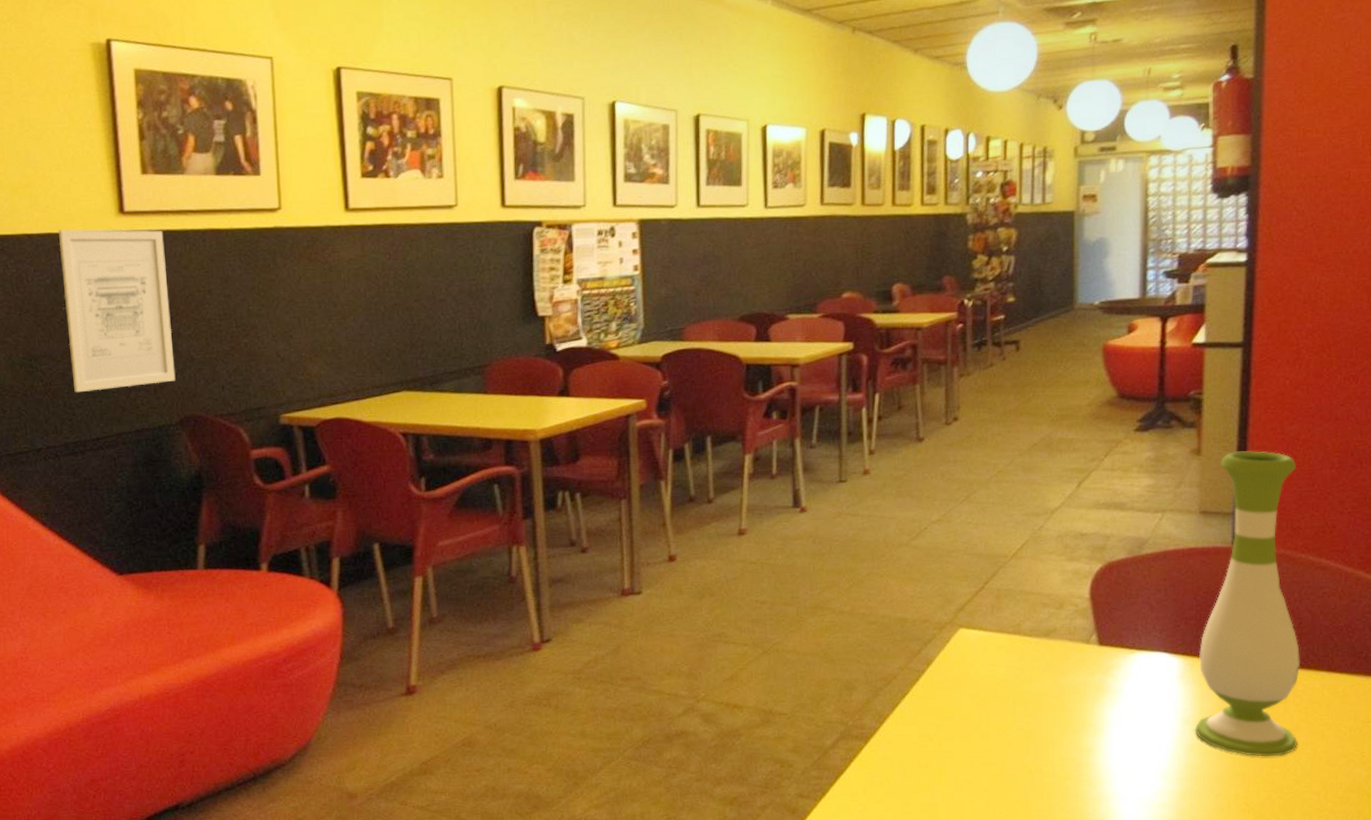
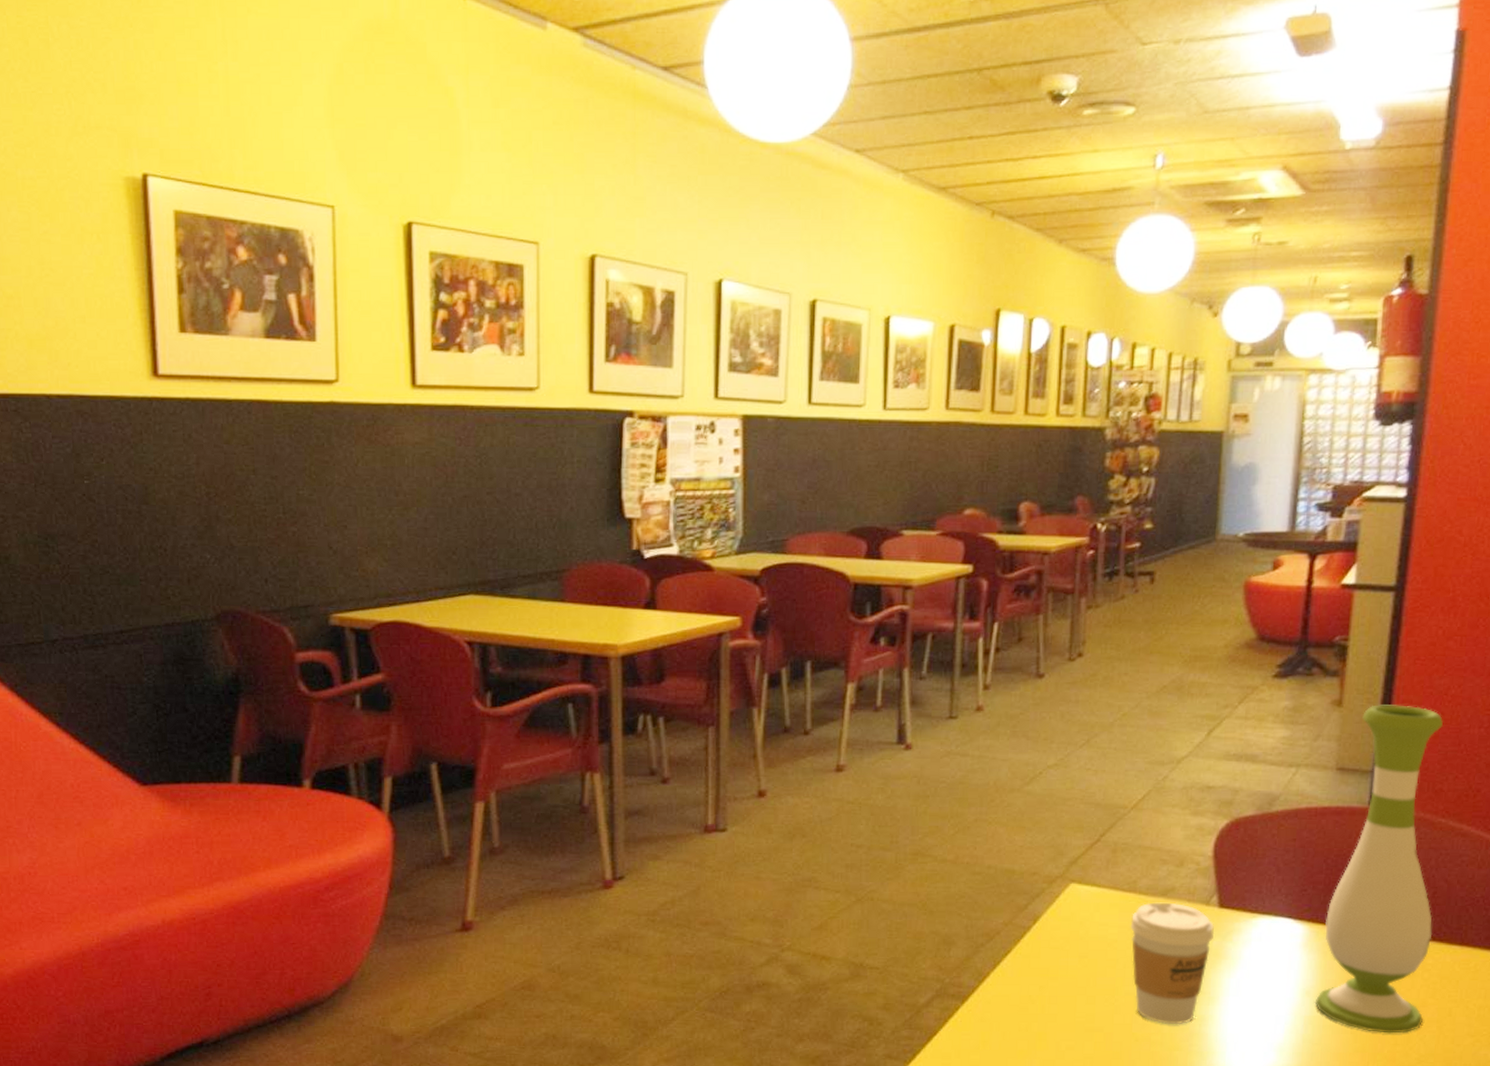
wall art: present [59,229,176,393] -> none [82,392,213,579]
coffee cup: none [1017,642,1095,757] -> present [1130,902,1214,1025]

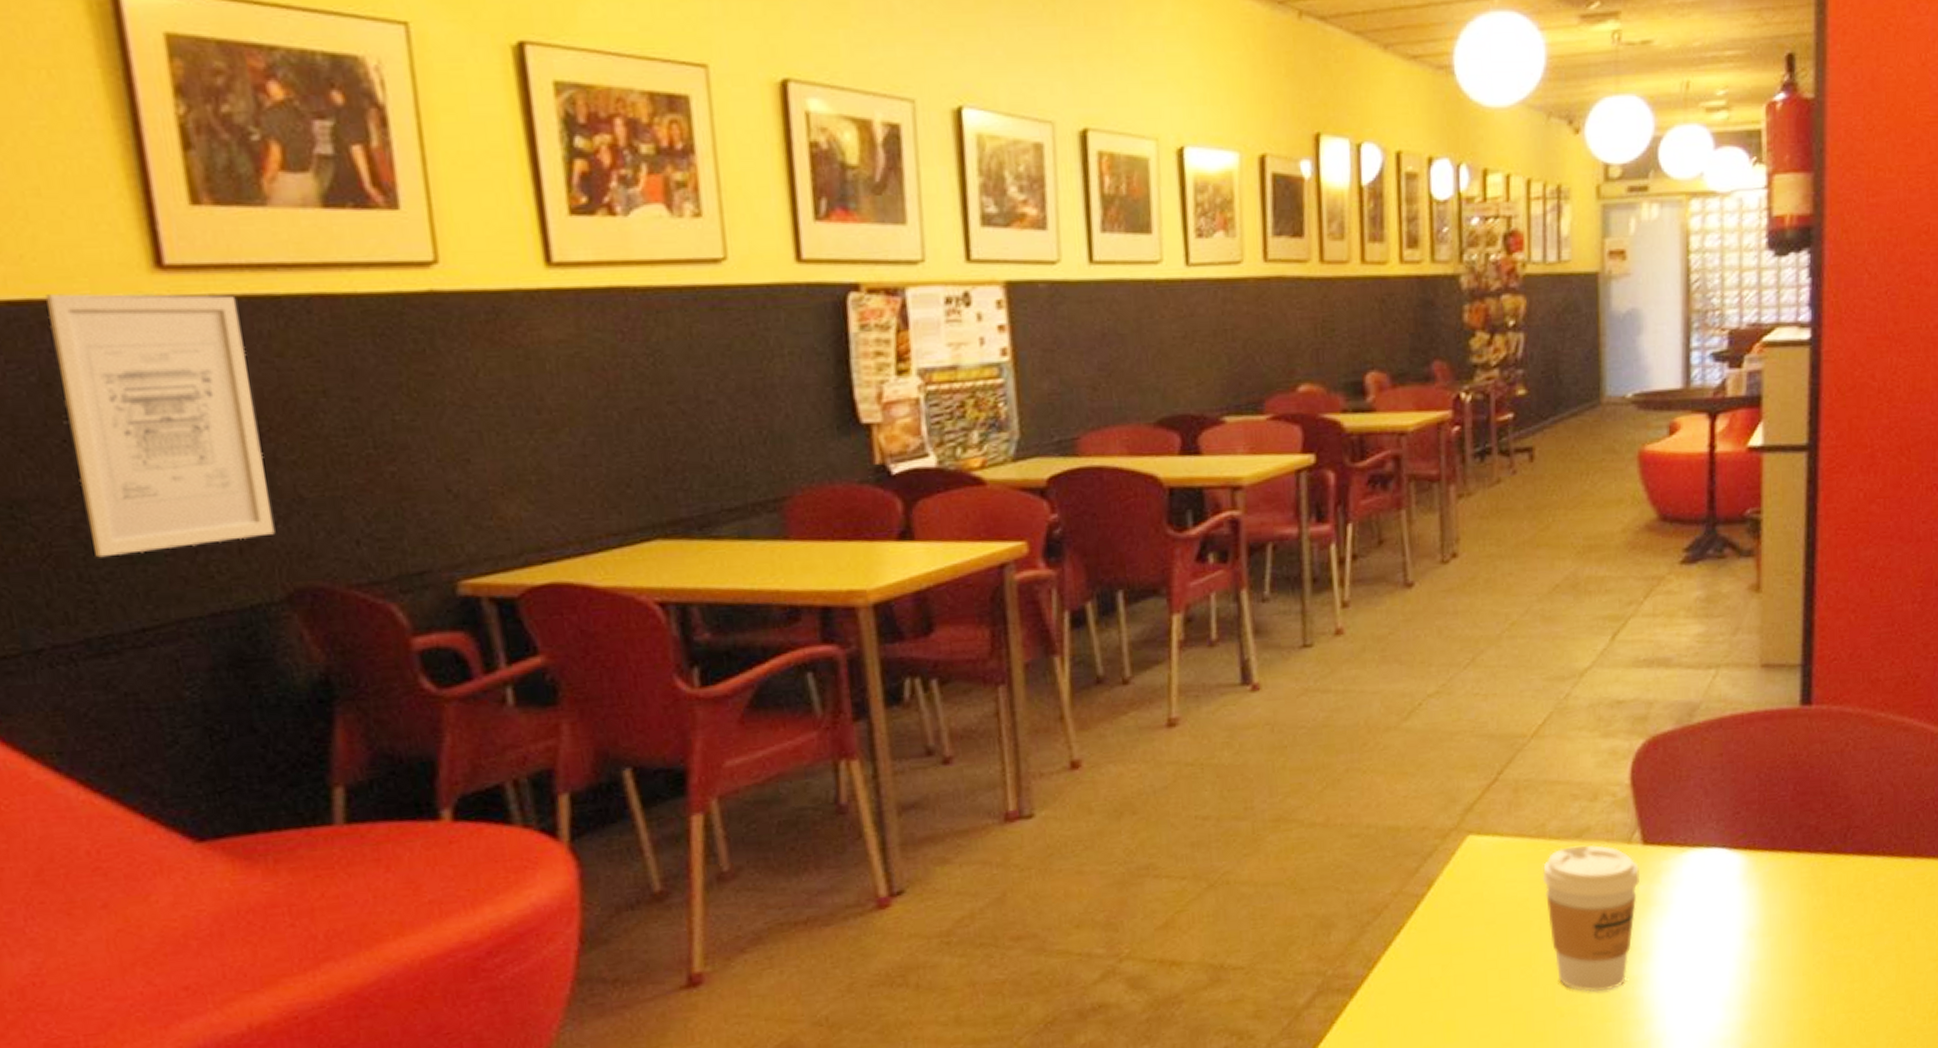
wall art: none [82,392,213,579] -> present [46,293,275,558]
vase: present [1315,705,1443,1034] -> none [1761,584,1882,970]

